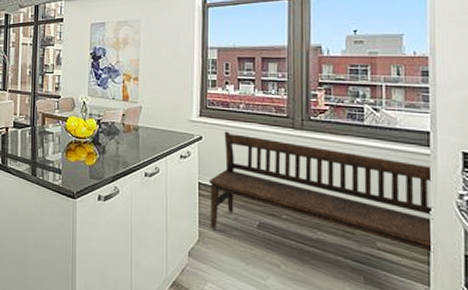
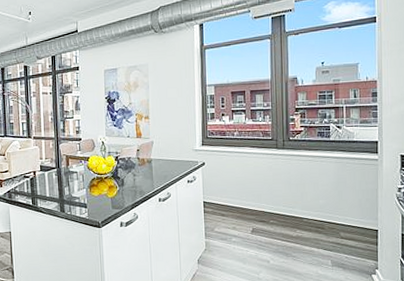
bench: present [210,131,435,253] -> none [212,156,381,239]

